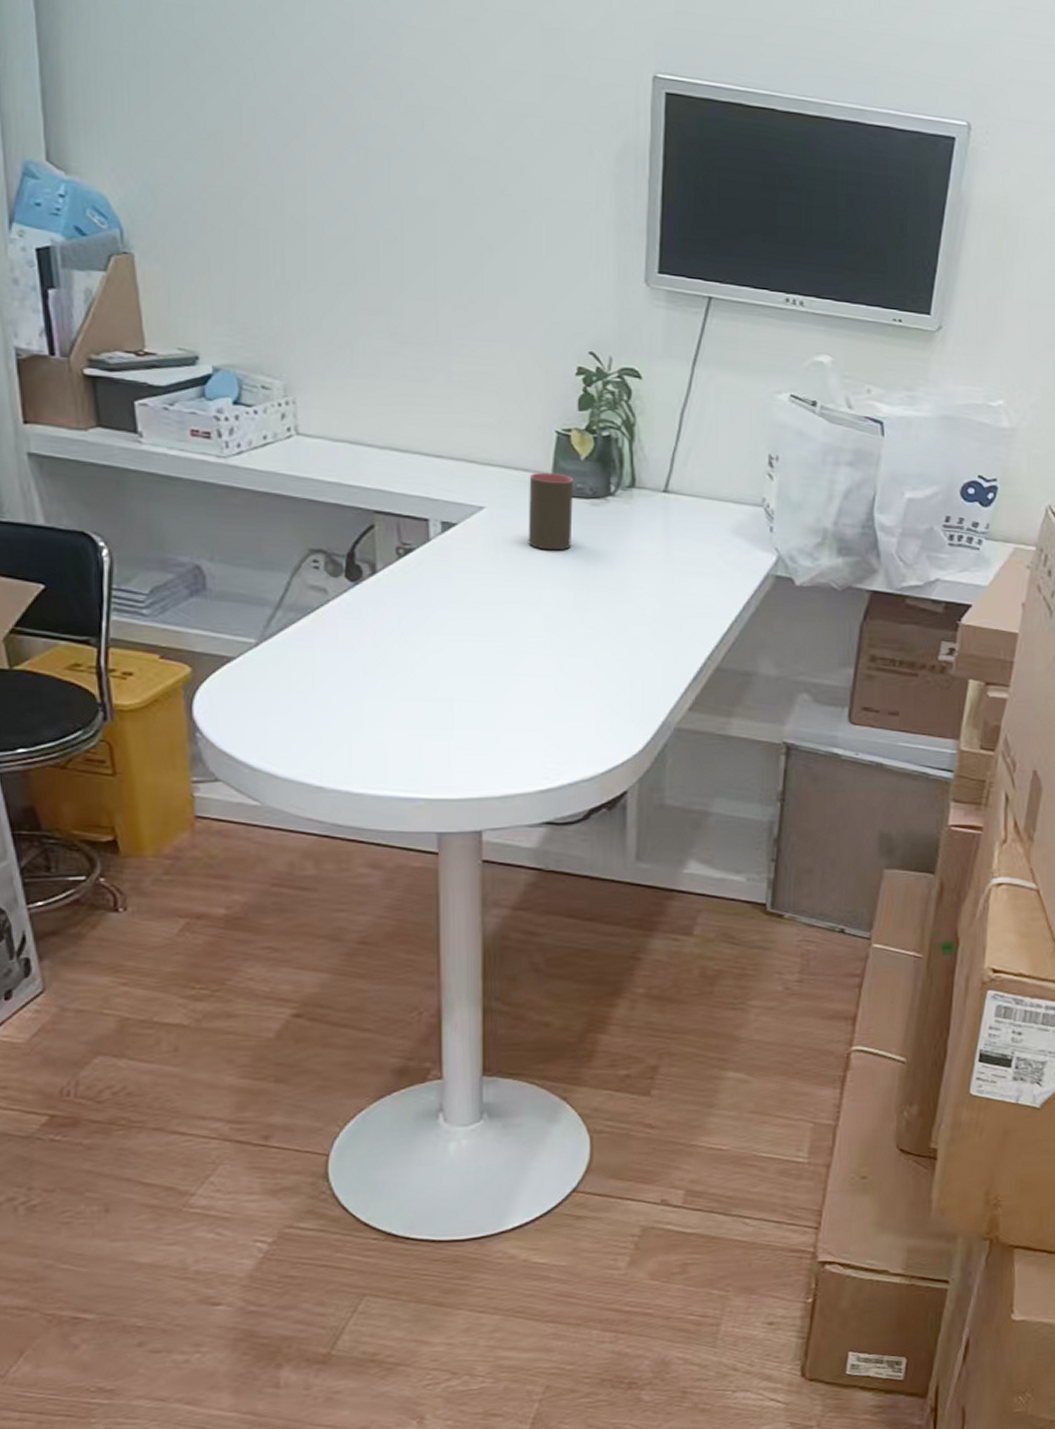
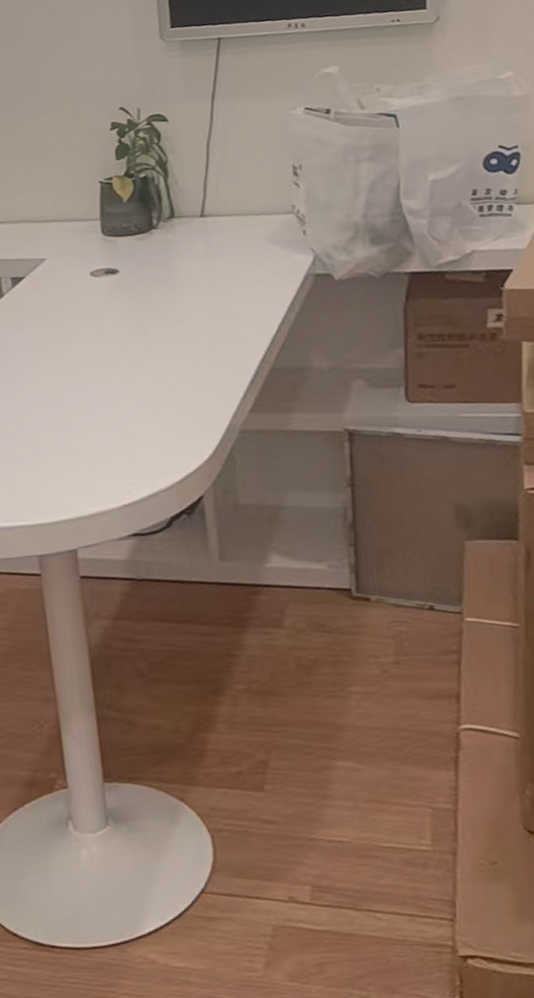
cup: present [528,472,573,551] -> none [81,217,125,287]

